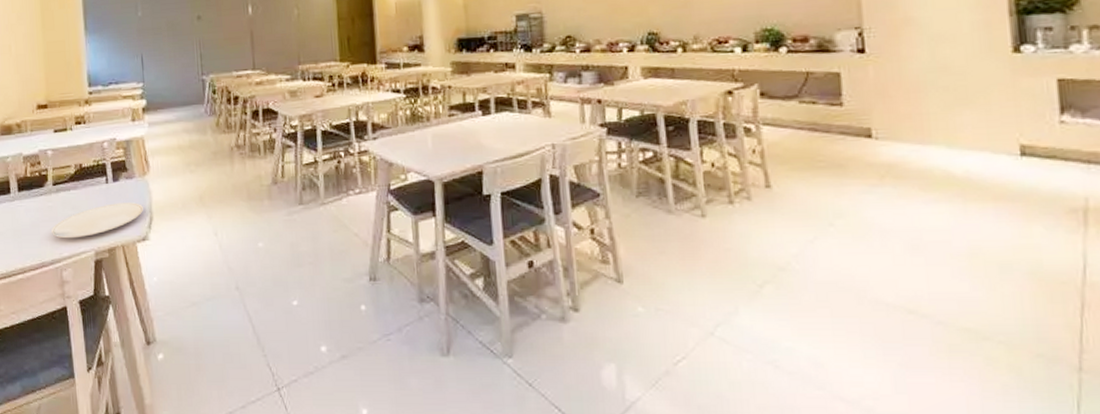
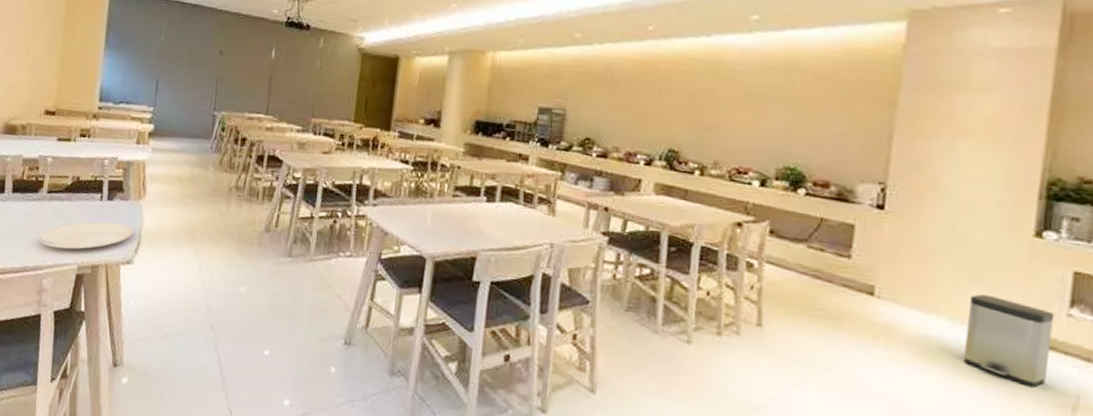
pedal bin: none [963,116,1053,199] -> present [963,293,1055,388]

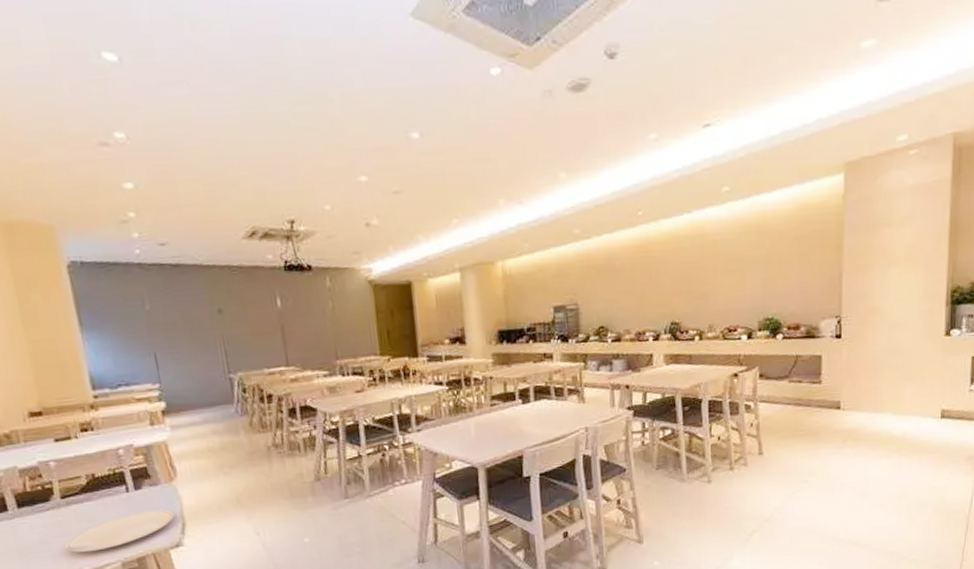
pedal bin: present [963,293,1055,388] -> none [904,388,961,451]

